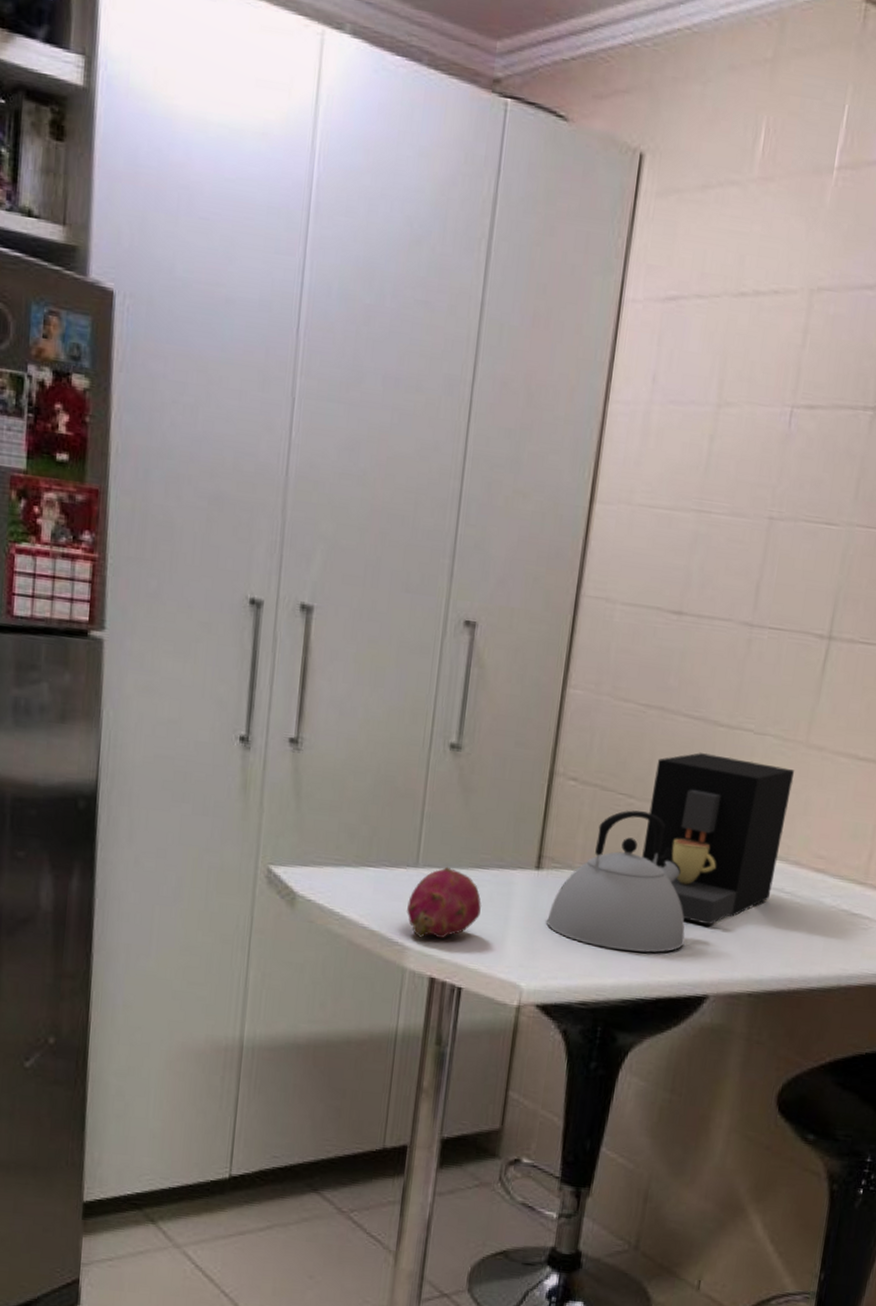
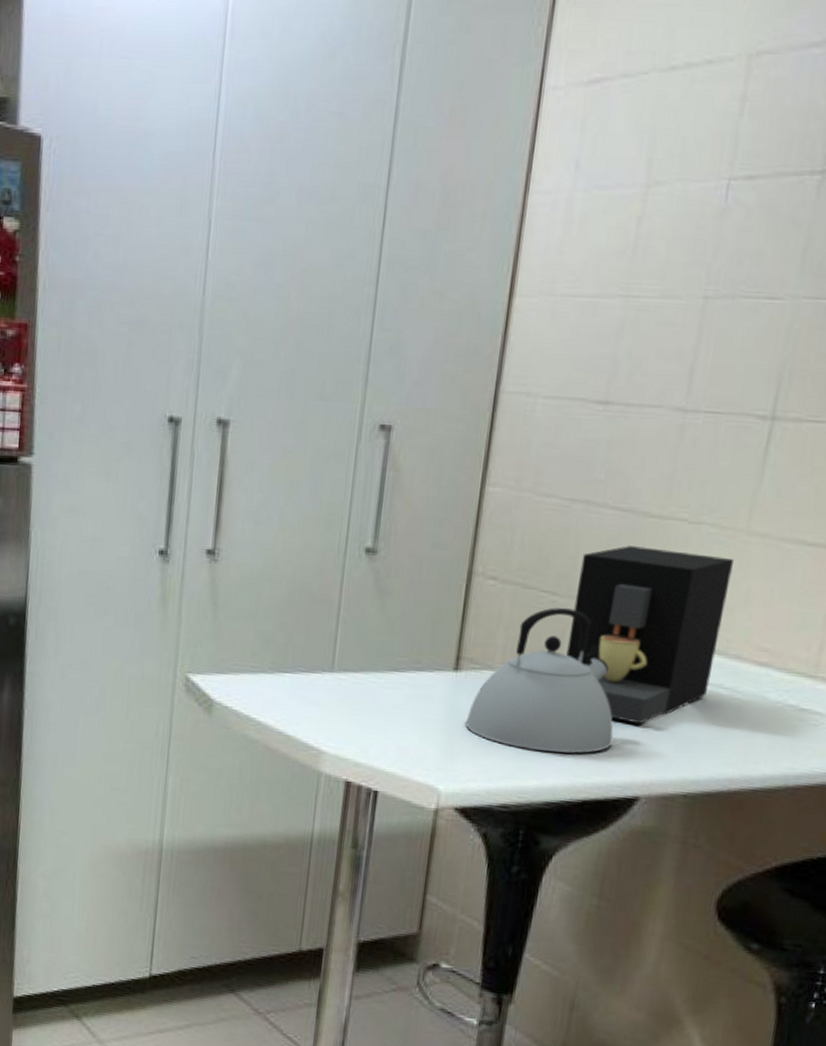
fruit: present [407,866,482,939] -> none [322,670,398,743]

